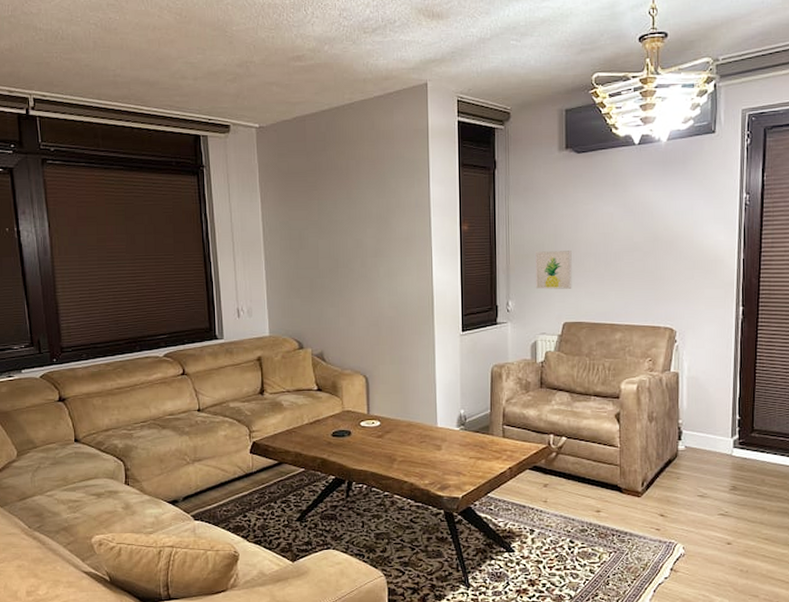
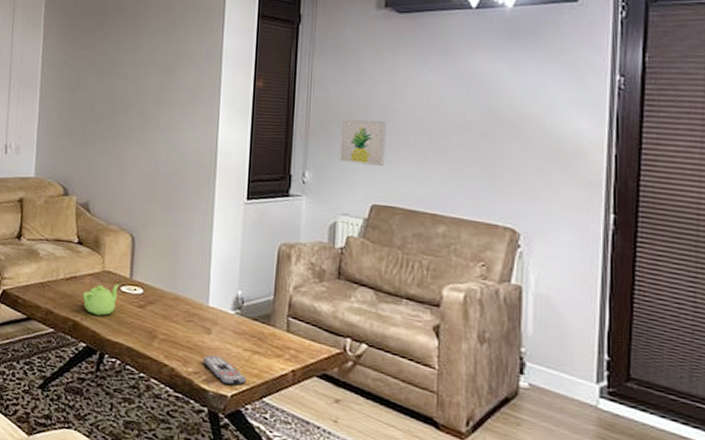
teapot: none [327,420,359,451] -> present [82,283,120,316]
remote control: none [437,467,474,489] -> present [203,355,247,386]

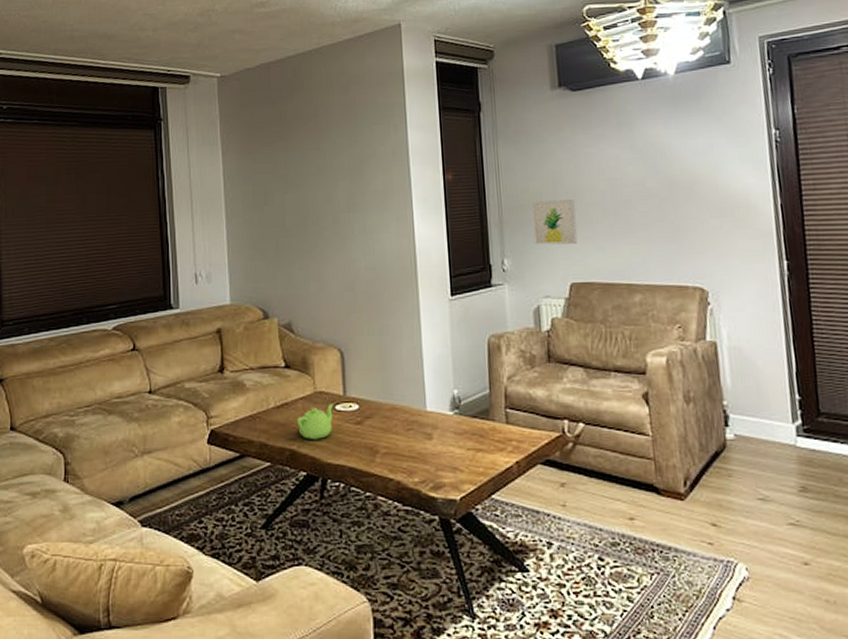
remote control: present [203,355,247,386] -> none [428,461,474,489]

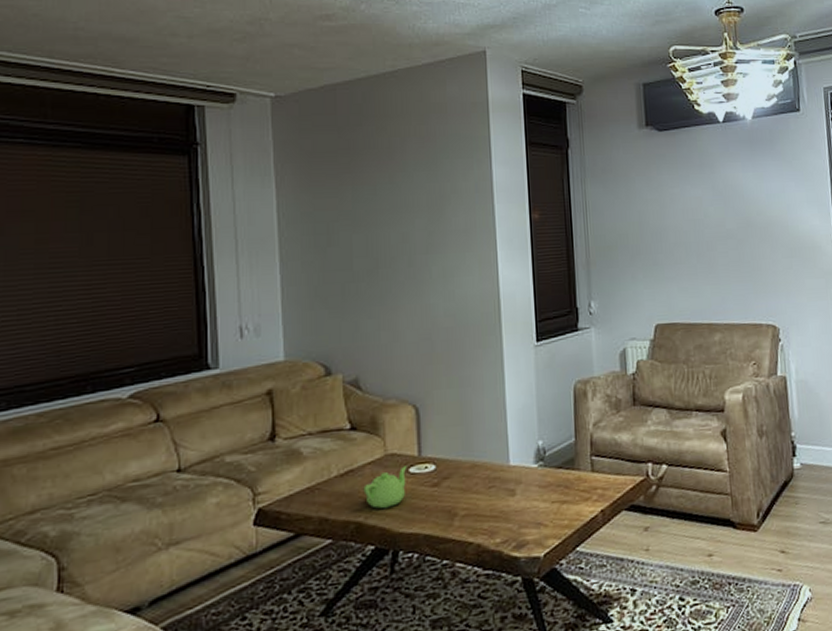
wall art: present [532,200,578,245] -> none [619,240,663,287]

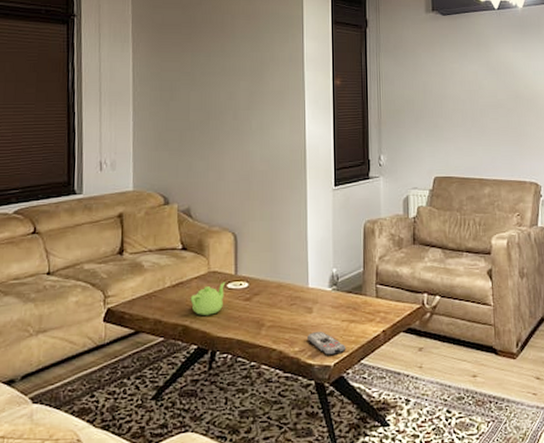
remote control: none [511,517,558,546] -> present [308,332,346,356]

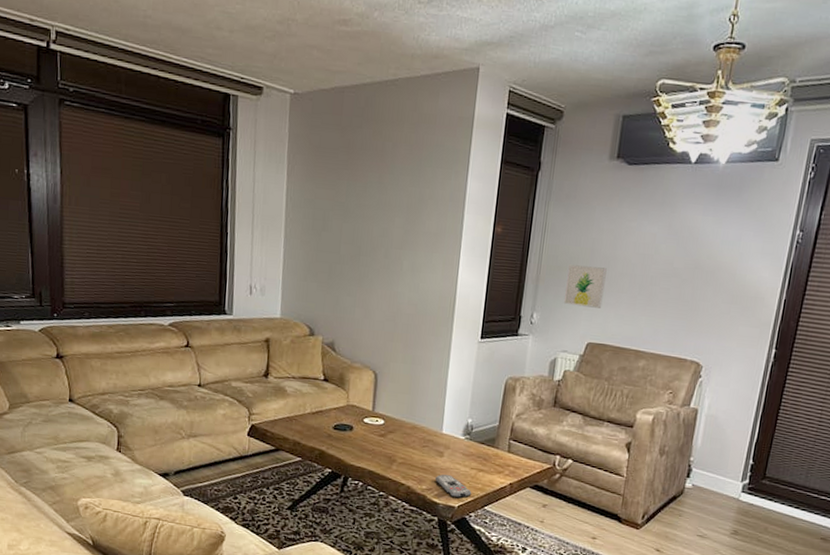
teapot: present [190,282,226,316] -> none [328,416,363,445]
wall art: none [406,106,442,144] -> present [563,264,607,308]

